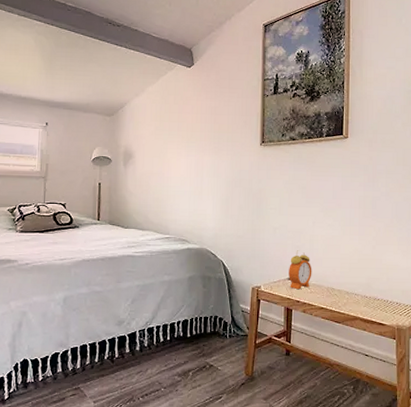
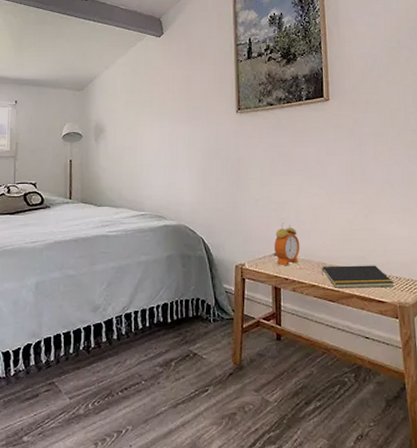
notepad: none [330,291,395,312] -> present [321,265,395,288]

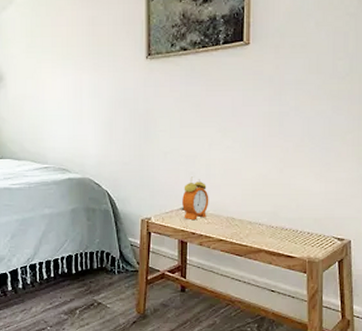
notepad: present [321,265,395,288] -> none [230,220,306,243]

